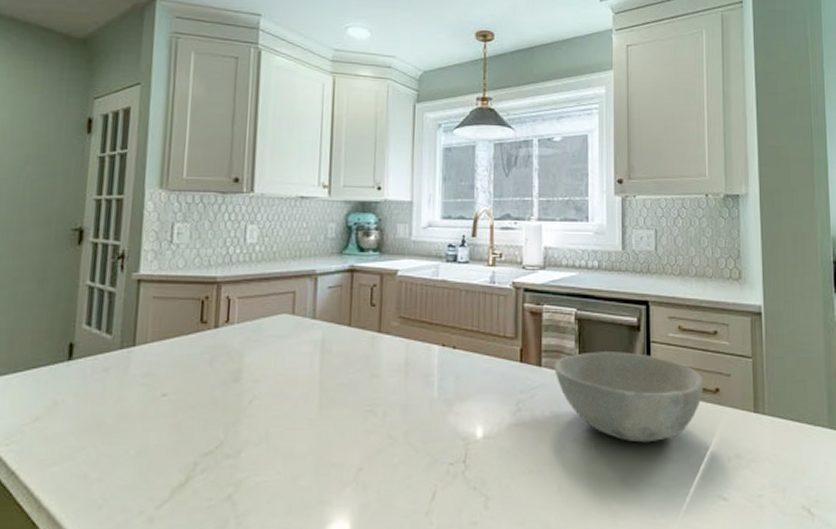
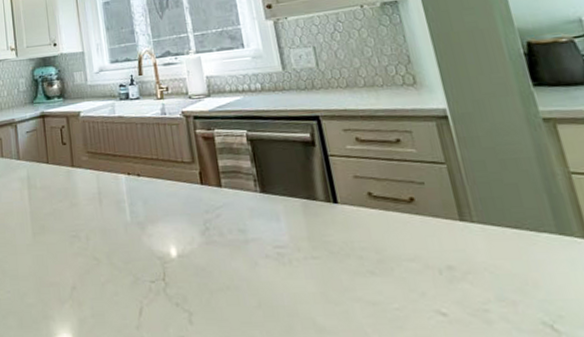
bowl: present [554,352,704,443] -> none [234,167,396,257]

